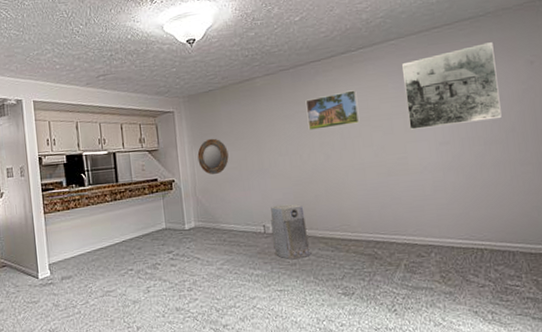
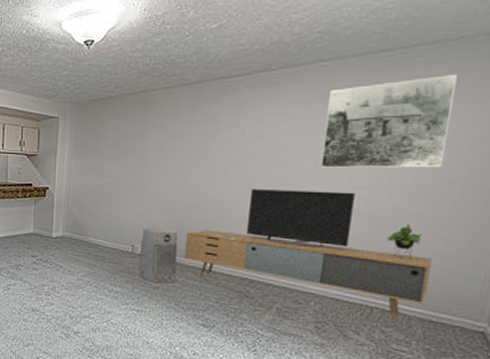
home mirror: present [197,138,229,175] -> none [76,150,109,187]
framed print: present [305,90,360,130] -> none [201,115,267,154]
media console: none [310,148,521,259] -> present [184,189,433,321]

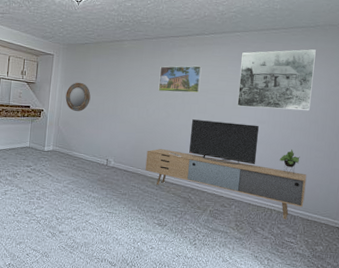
home mirror: none [76,150,109,187] -> present [65,82,91,112]
air purifier: present [139,227,179,283] -> none [111,145,141,190]
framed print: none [201,115,267,154] -> present [158,65,202,93]

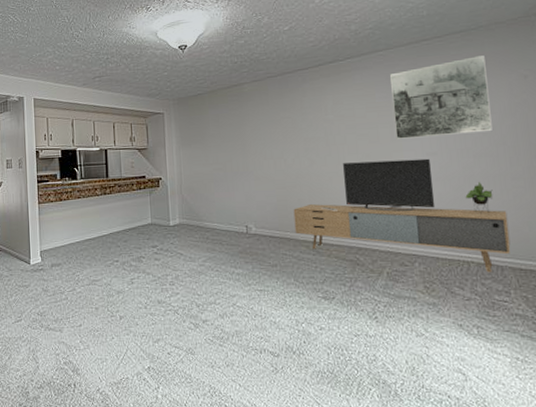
home mirror: present [65,82,91,112] -> none [184,140,215,174]
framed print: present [158,65,202,93] -> none [292,98,346,136]

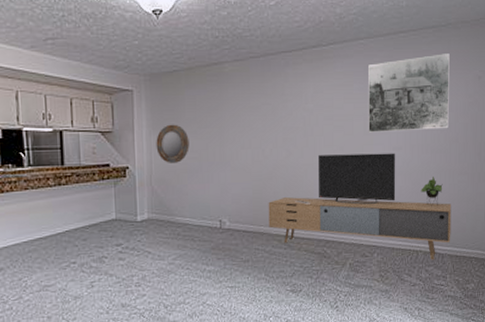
home mirror: none [184,140,215,174] -> present [156,124,189,163]

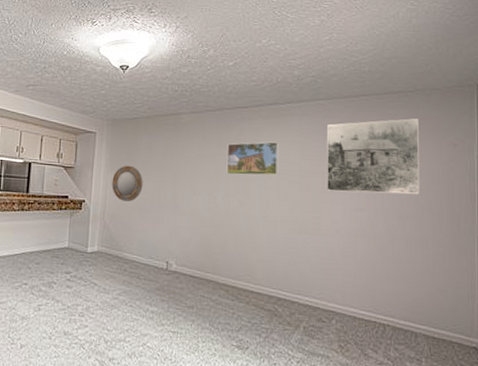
media console: present [268,153,452,260] -> none [216,208,426,338]
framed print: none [273,87,323,124] -> present [226,141,279,176]

